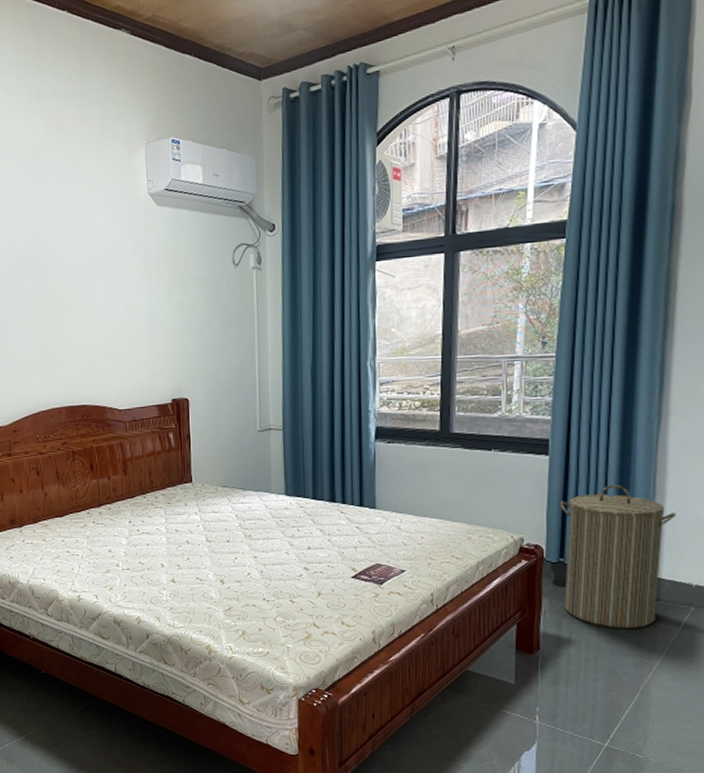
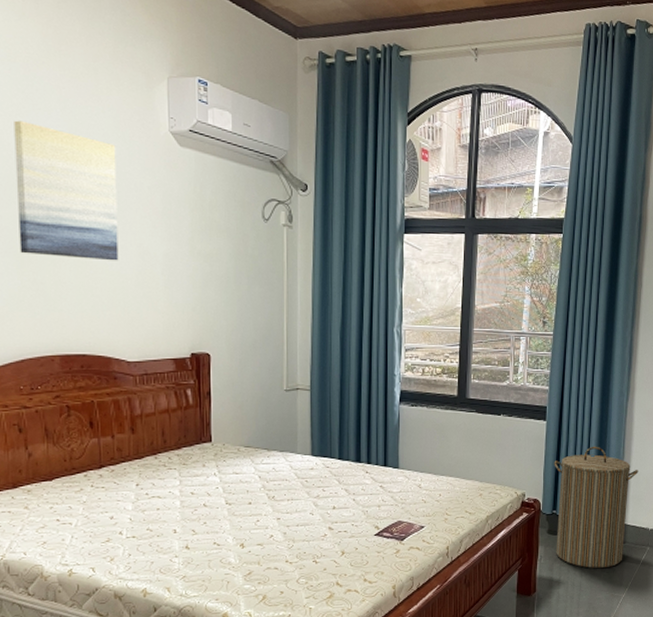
wall art: none [26,205,109,321] -> present [14,120,119,261]

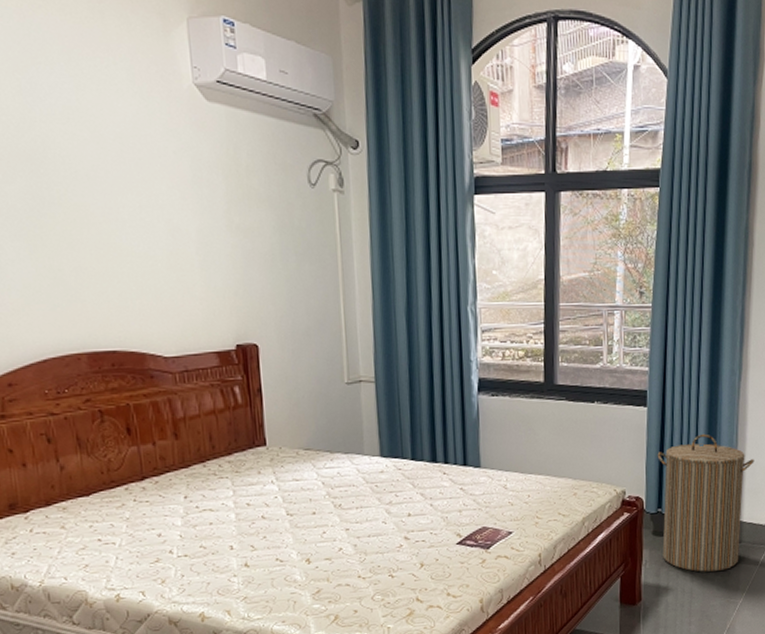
wall art: present [14,120,119,261] -> none [11,78,146,241]

